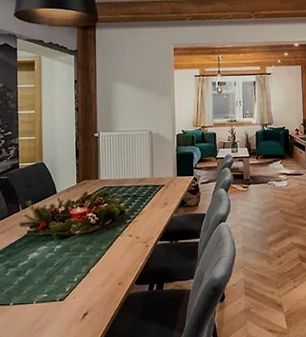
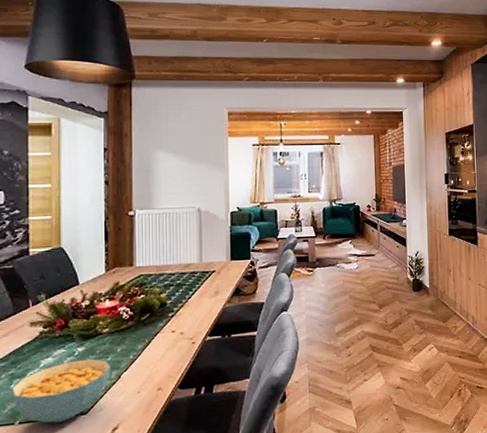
cereal bowl: none [7,255,82,306] -> present [11,358,112,424]

